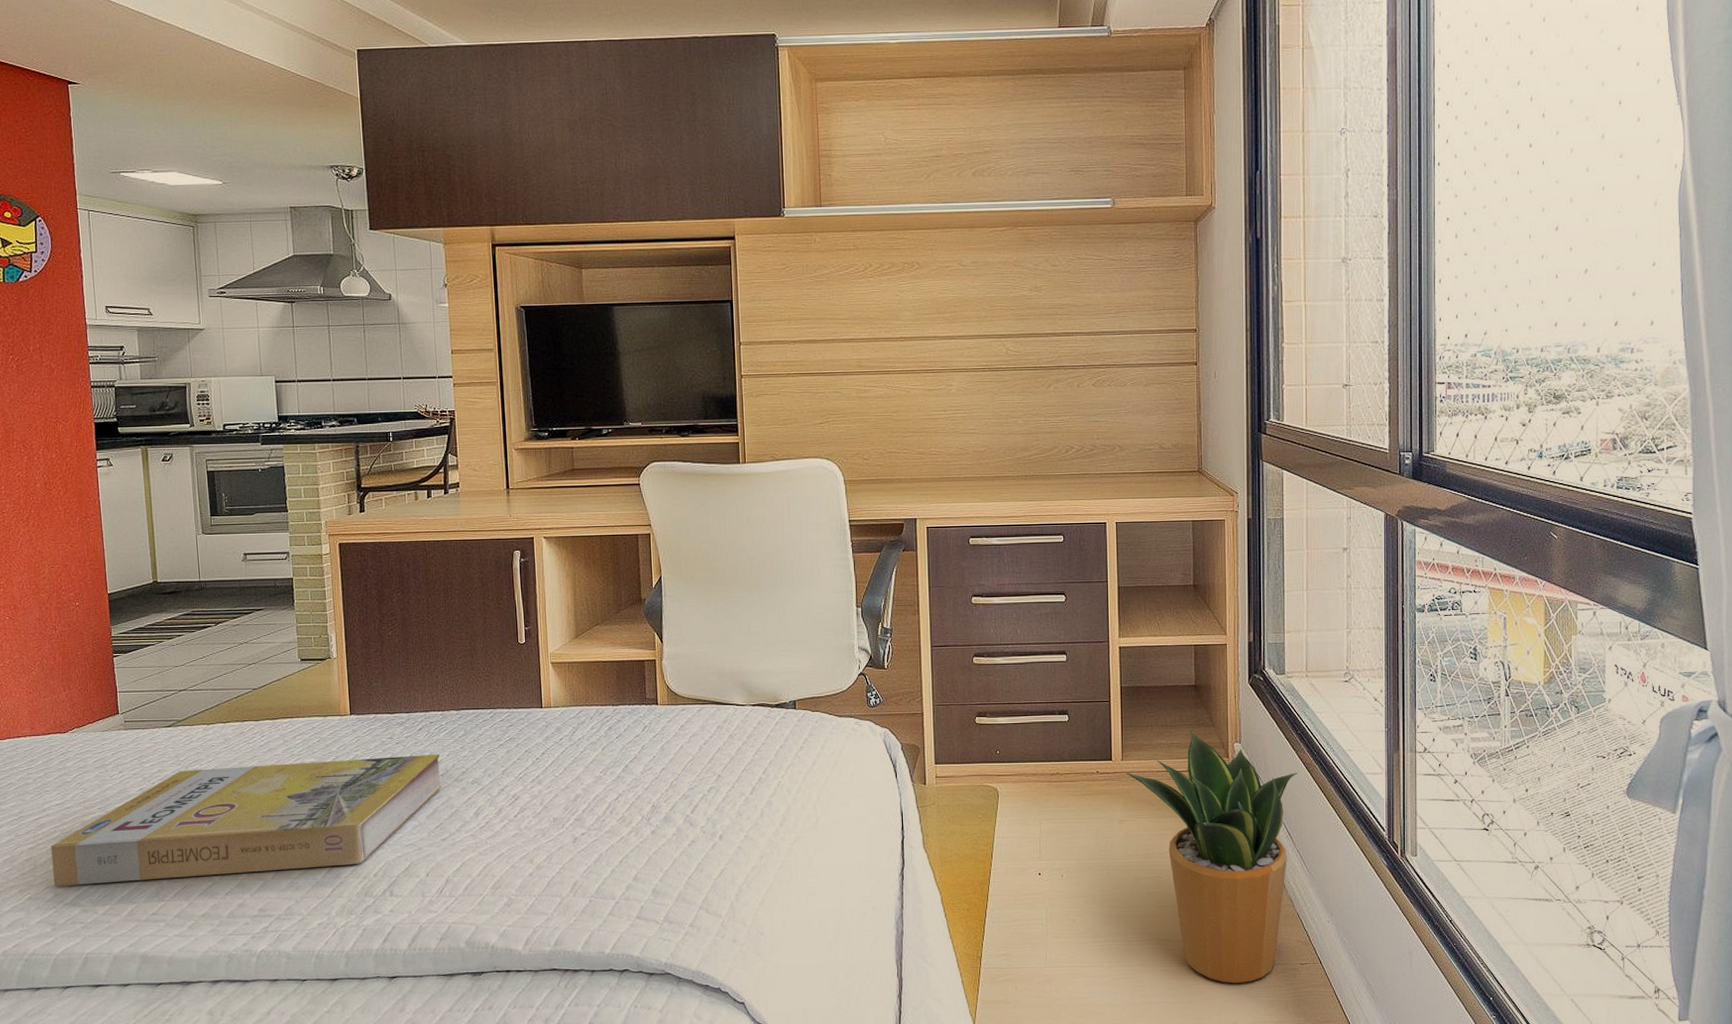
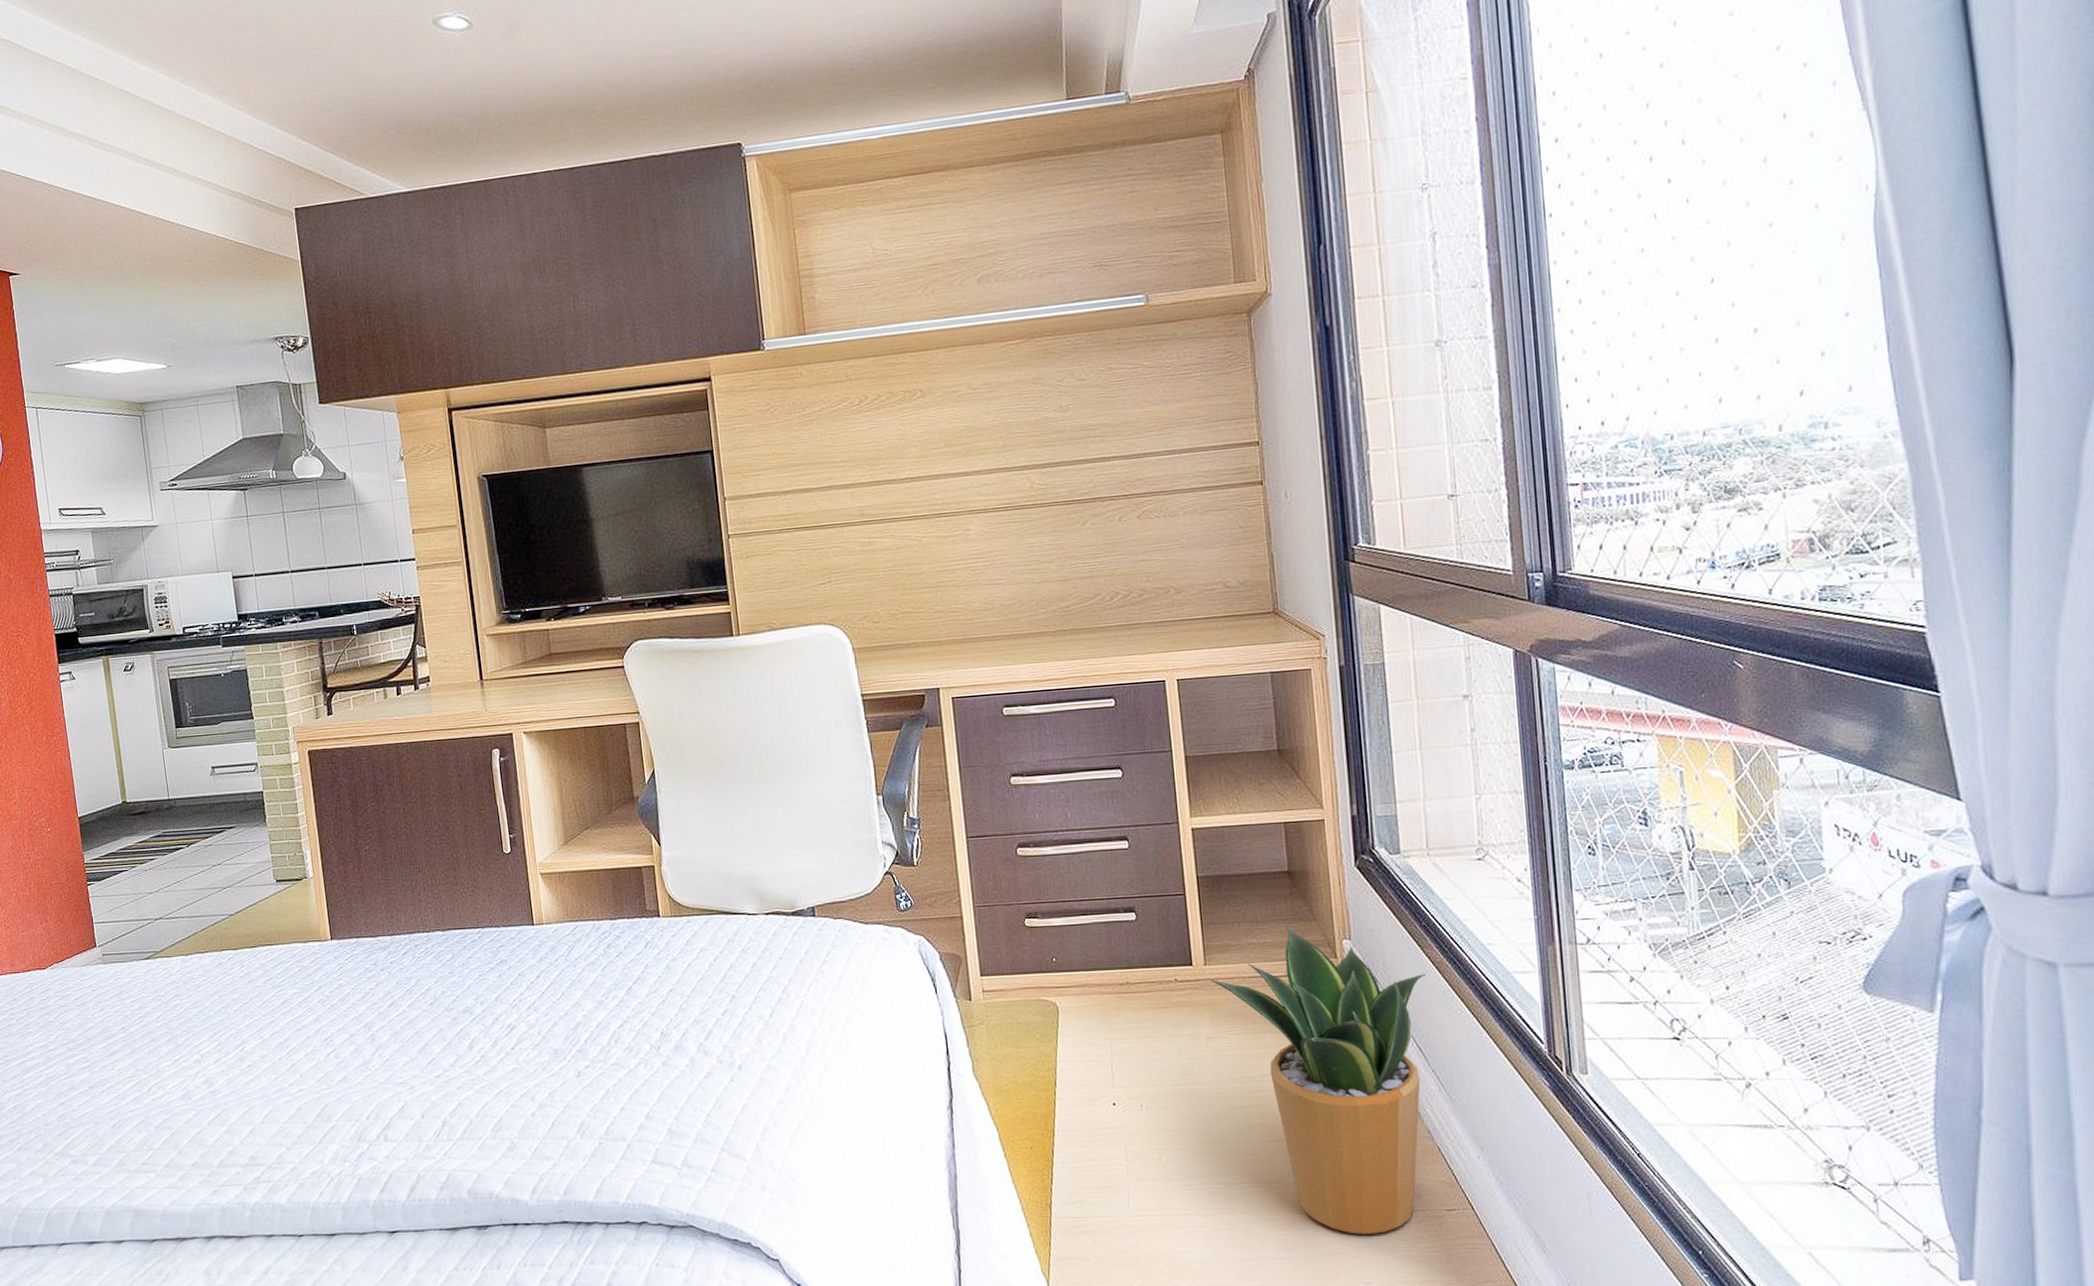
book: present [51,753,442,886] -> none [37,980,432,1135]

